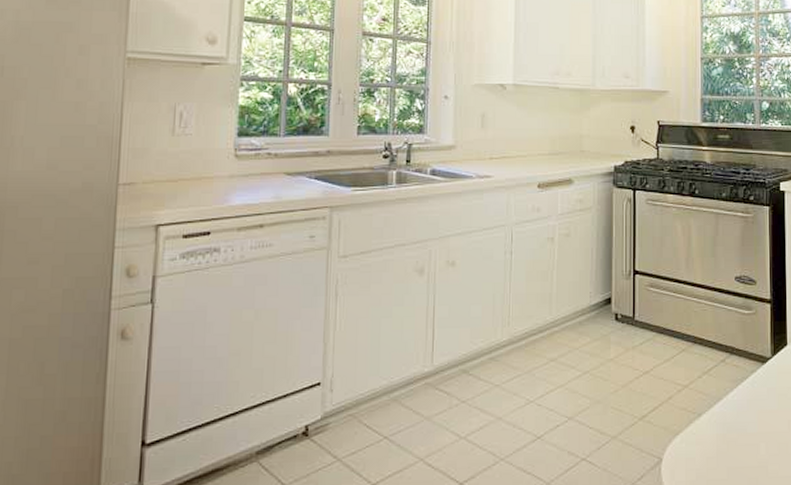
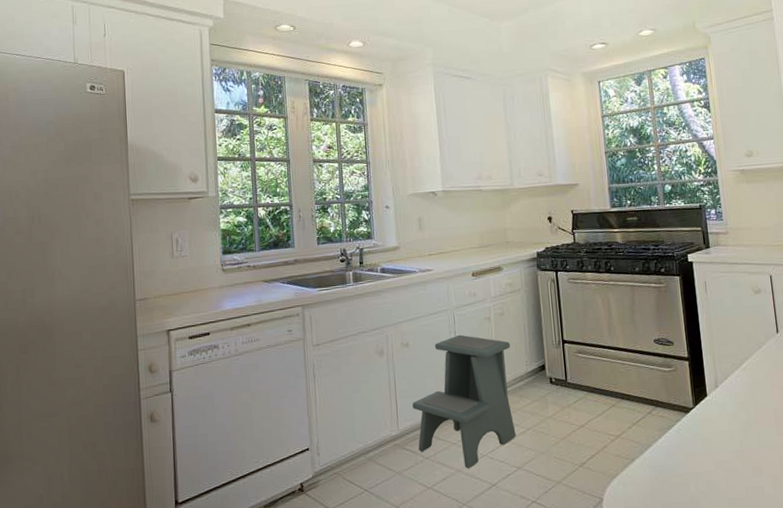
step stool: none [452,255,574,416] -> present [412,334,516,468]

